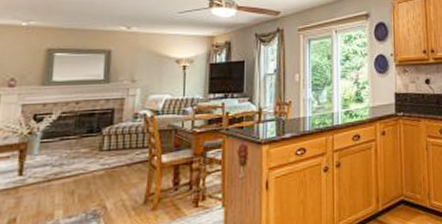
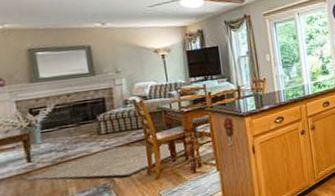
rug: none [8,166,193,204] -> present [22,142,187,181]

